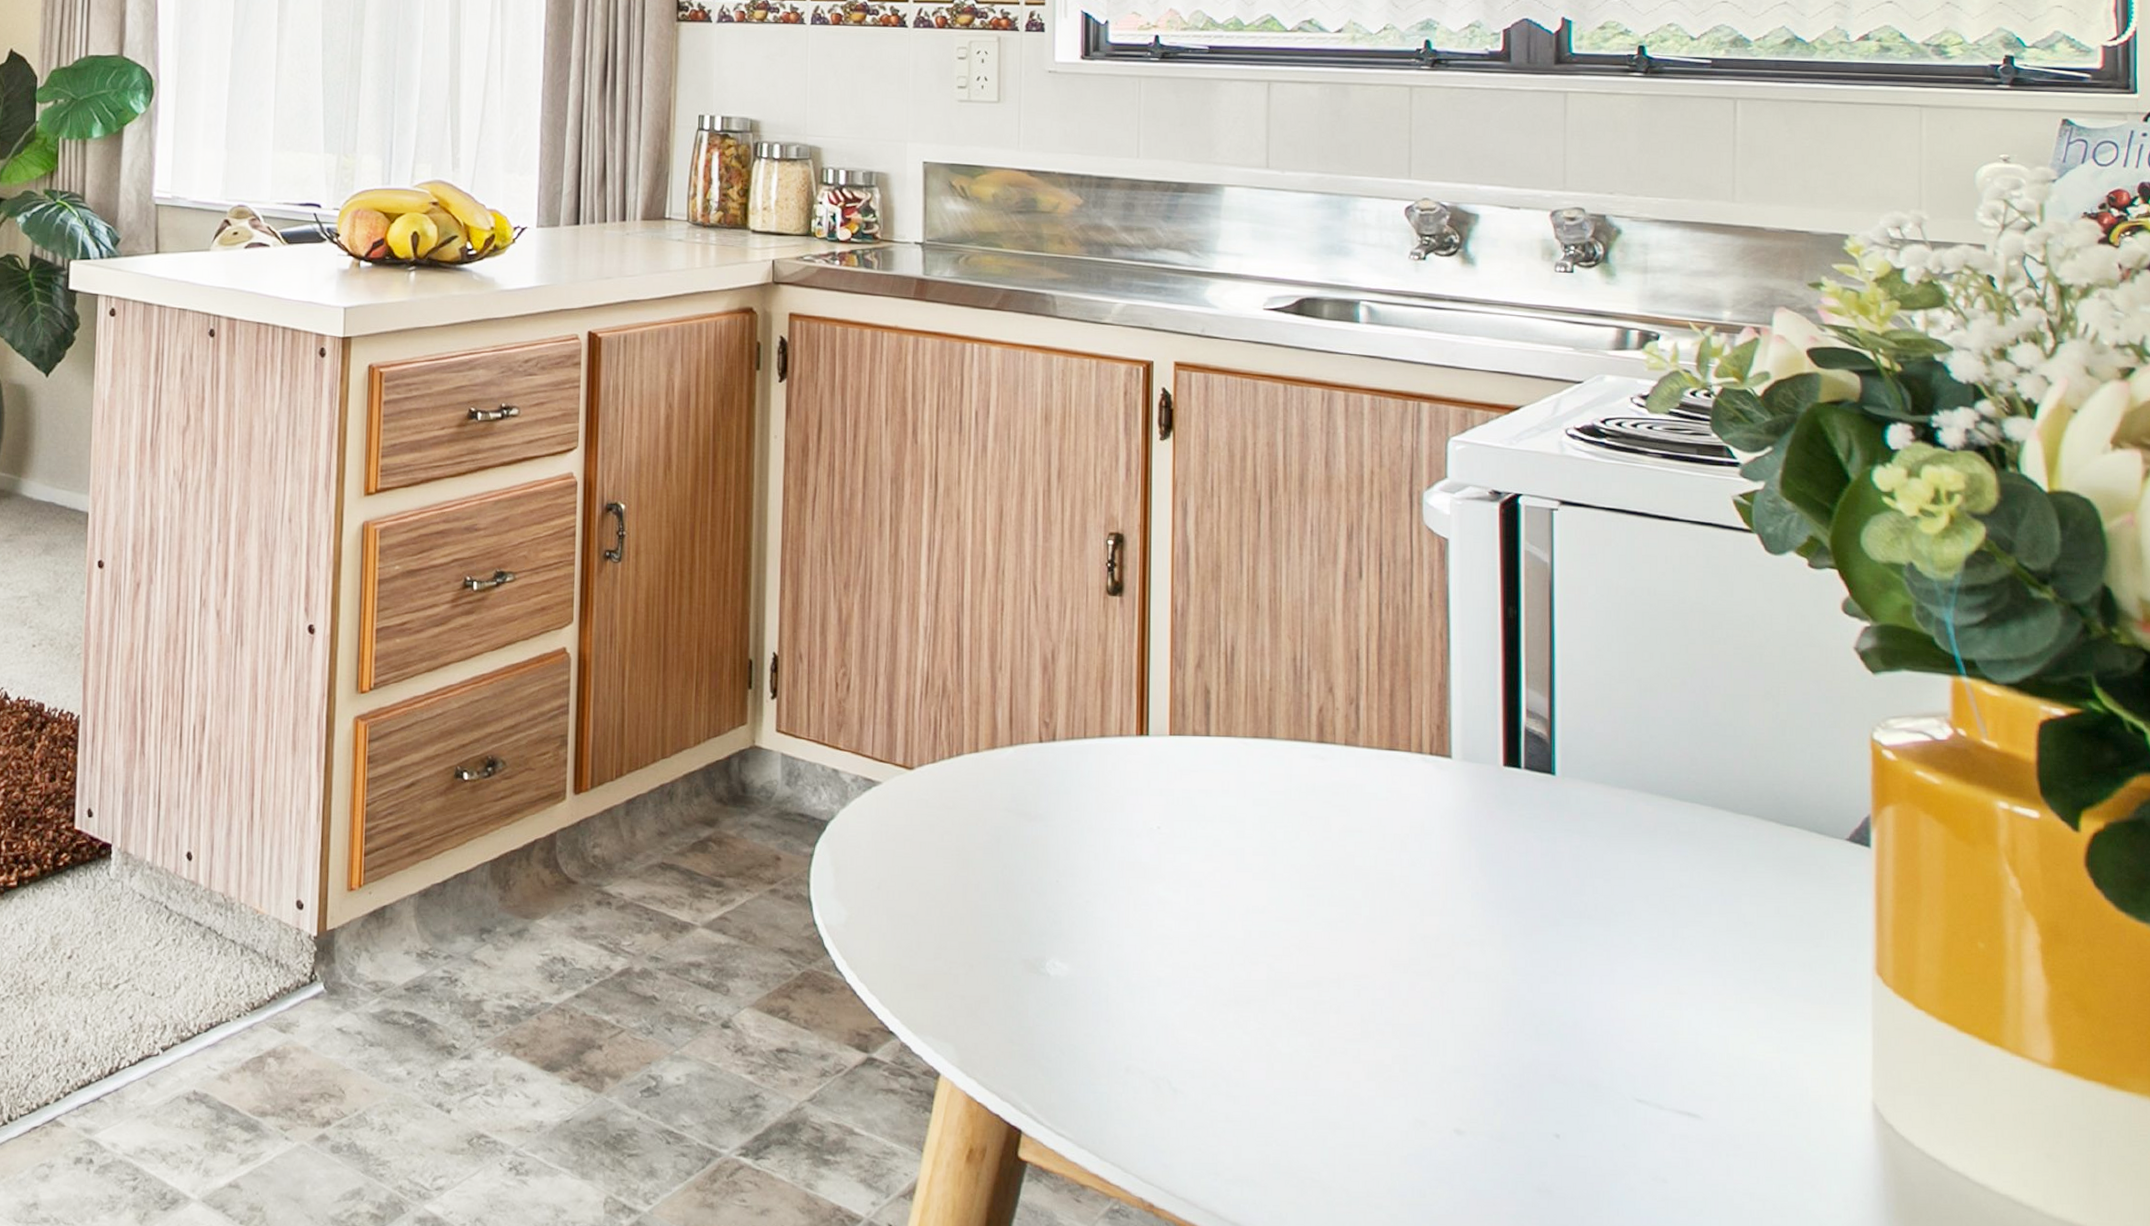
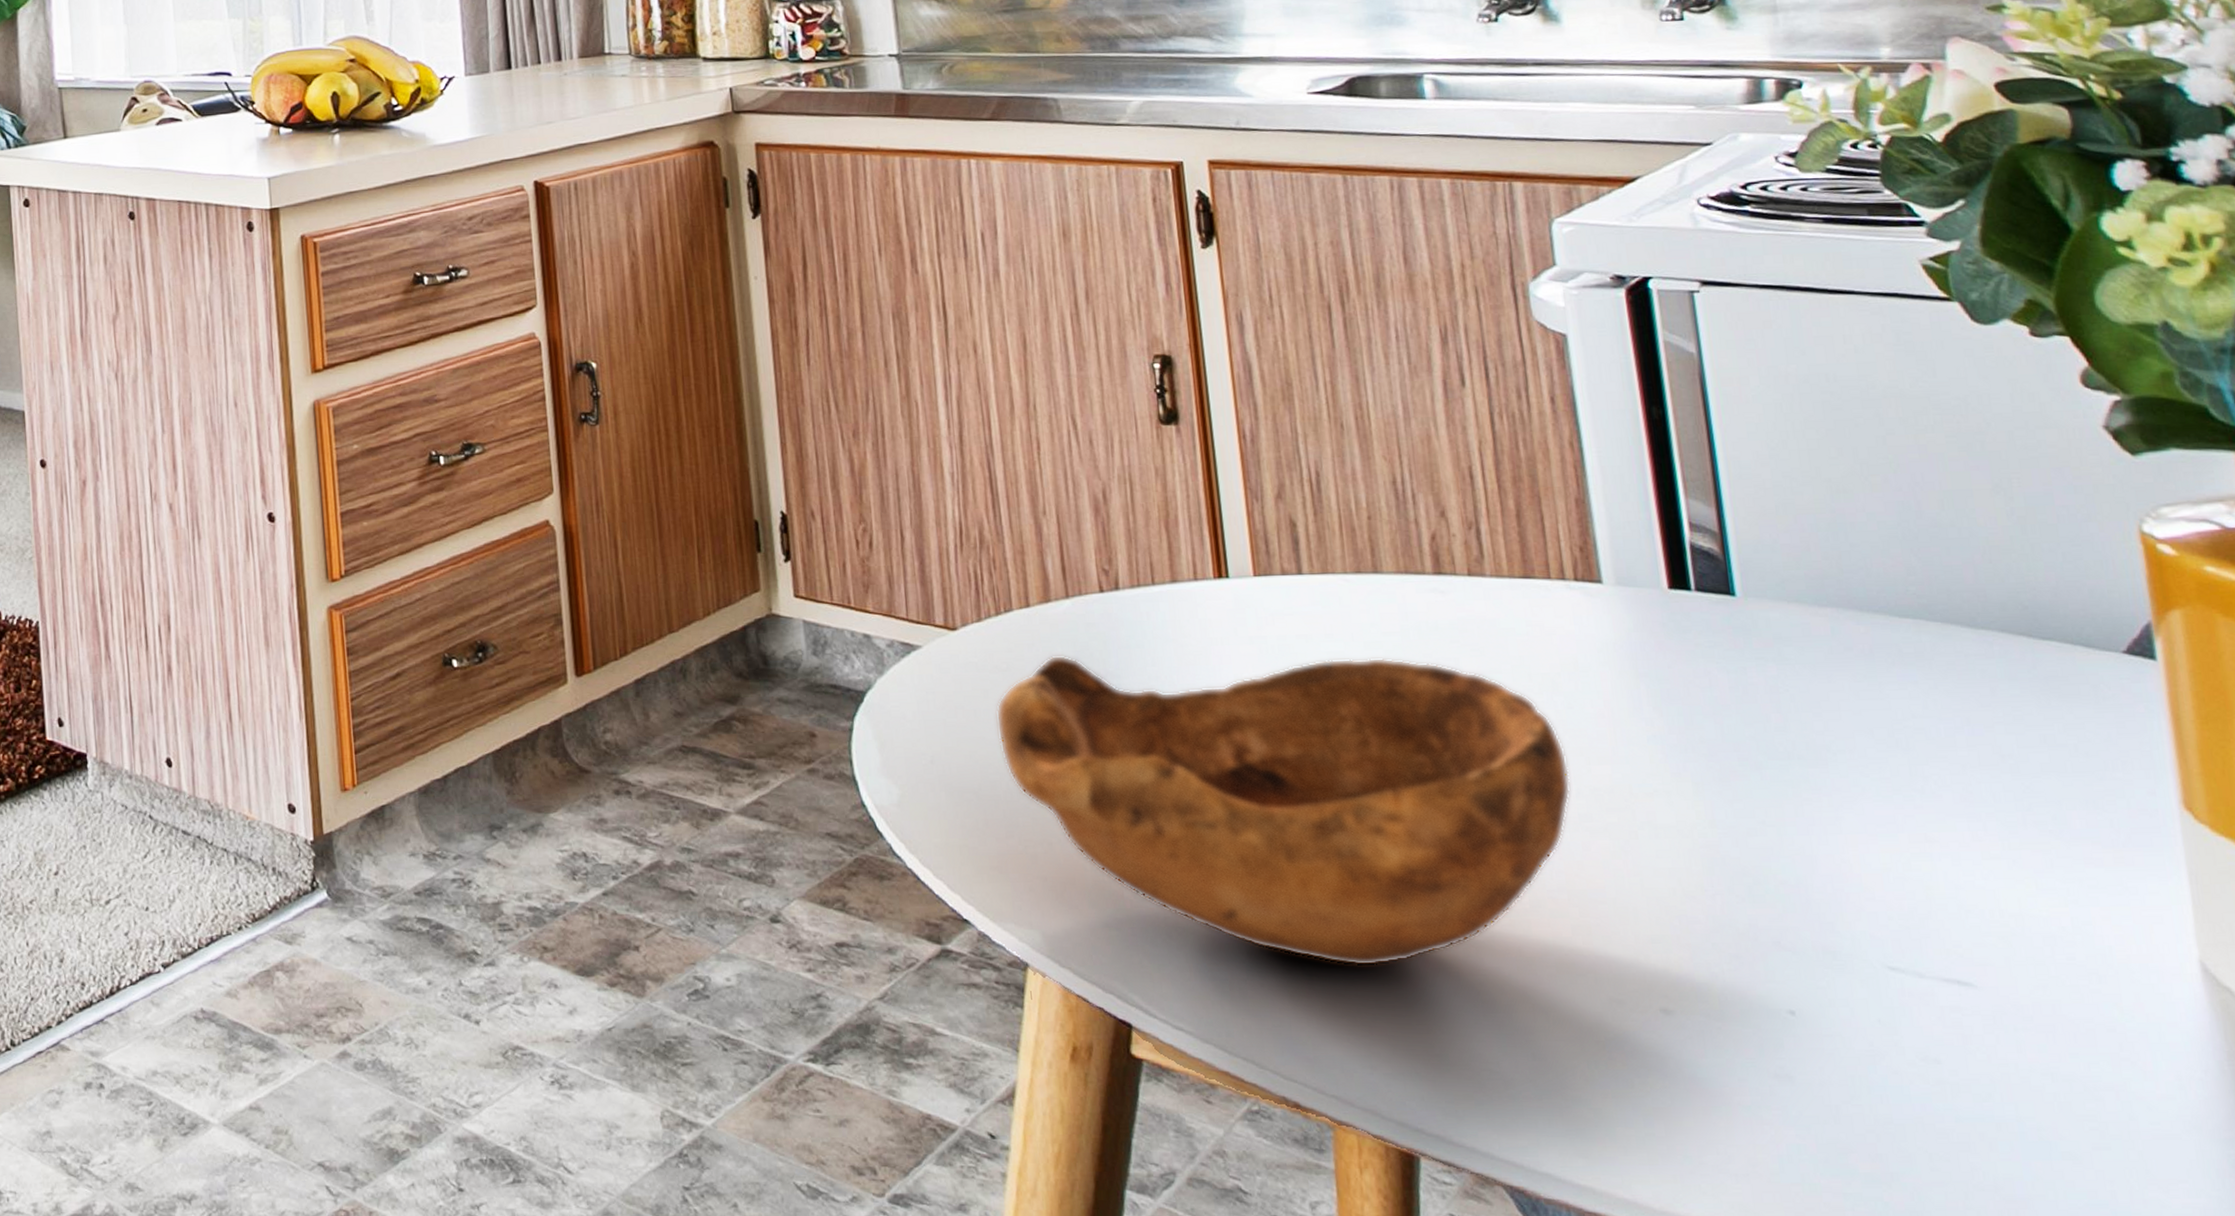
bowl: none [938,796,1406,1085] -> present [995,655,1571,967]

